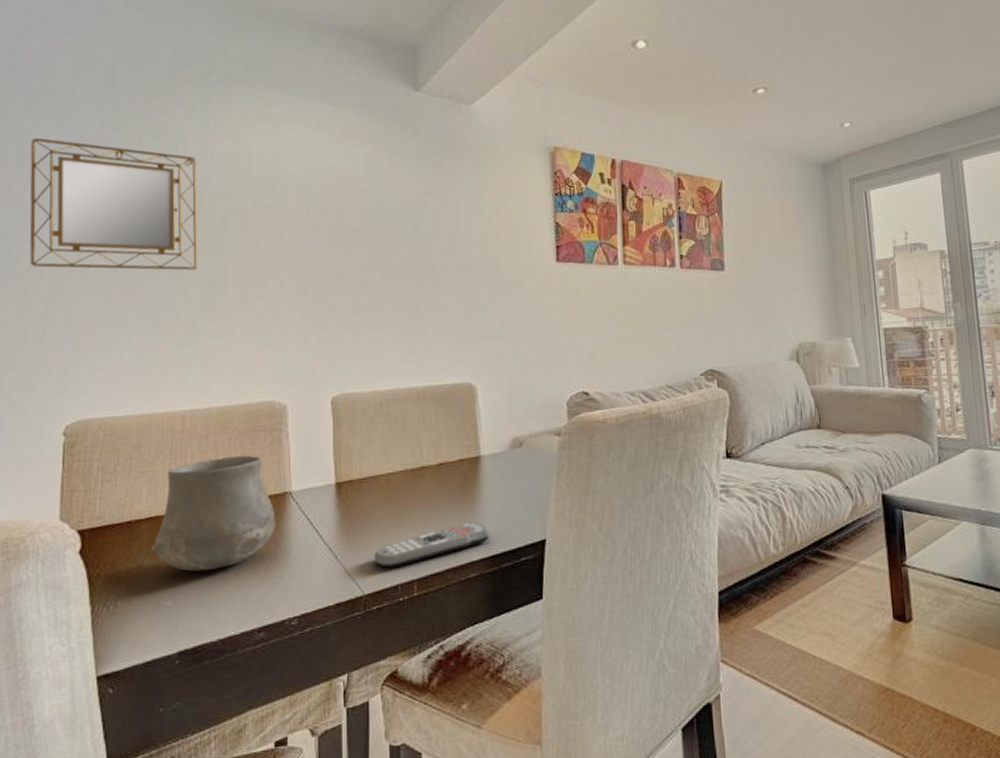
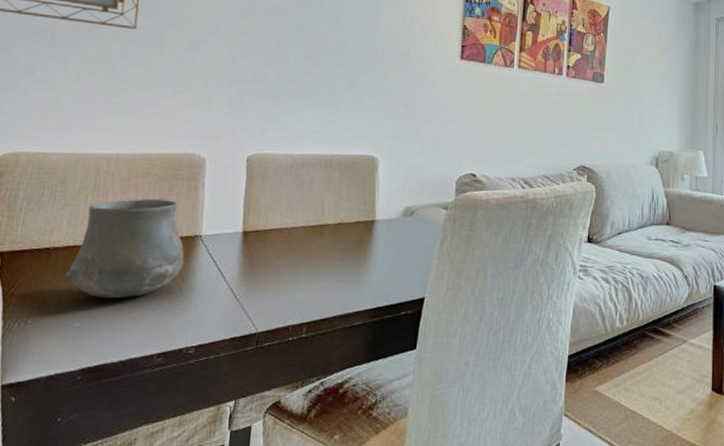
remote control: present [374,521,491,568] -> none [270,276,377,311]

